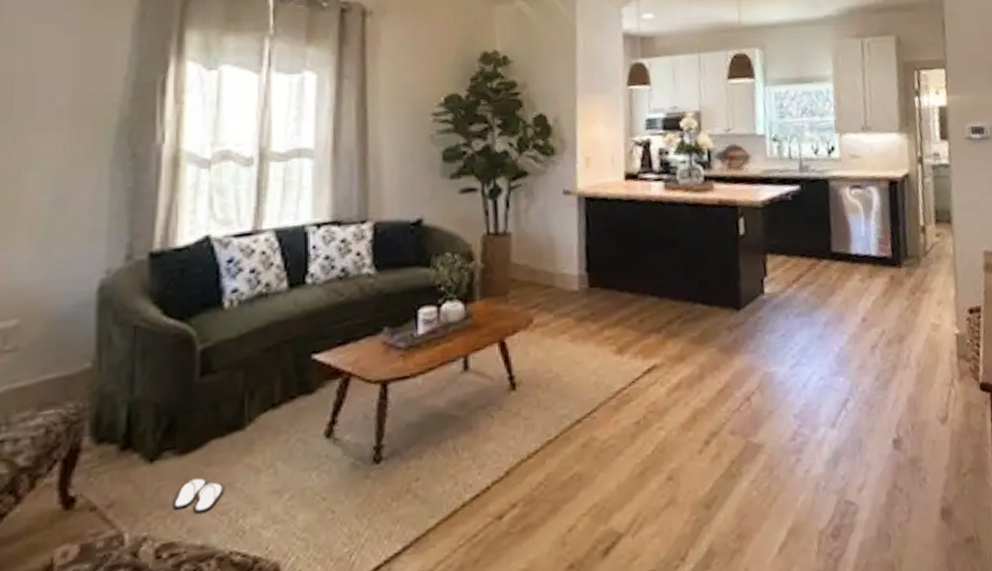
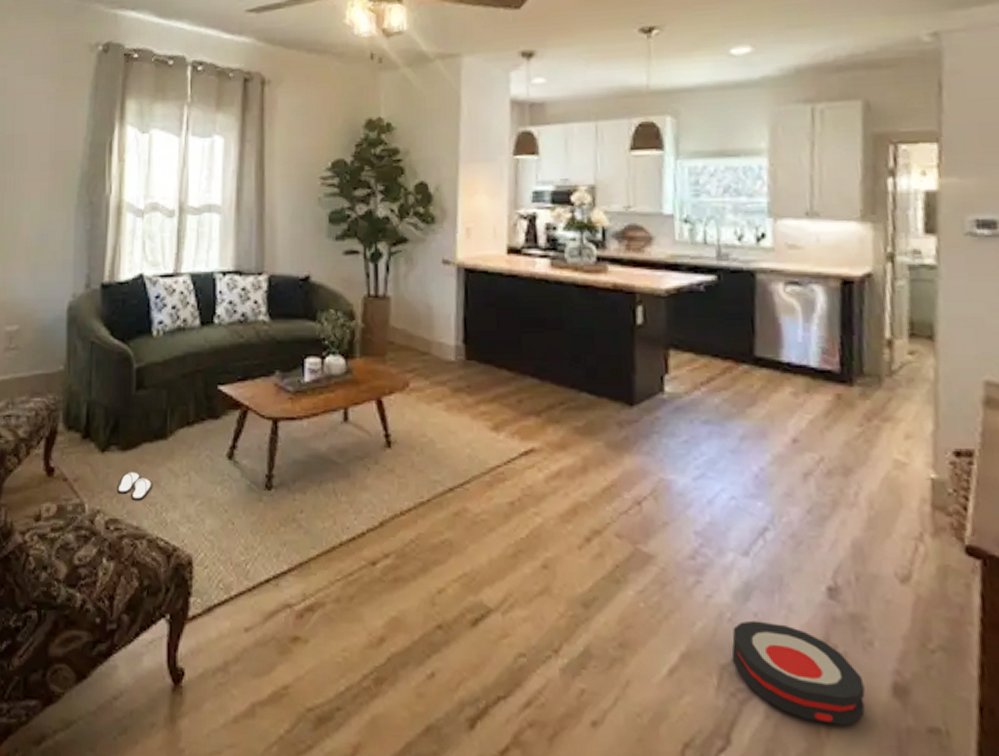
robot vacuum: none [827,481,924,560] -> present [731,620,865,726]

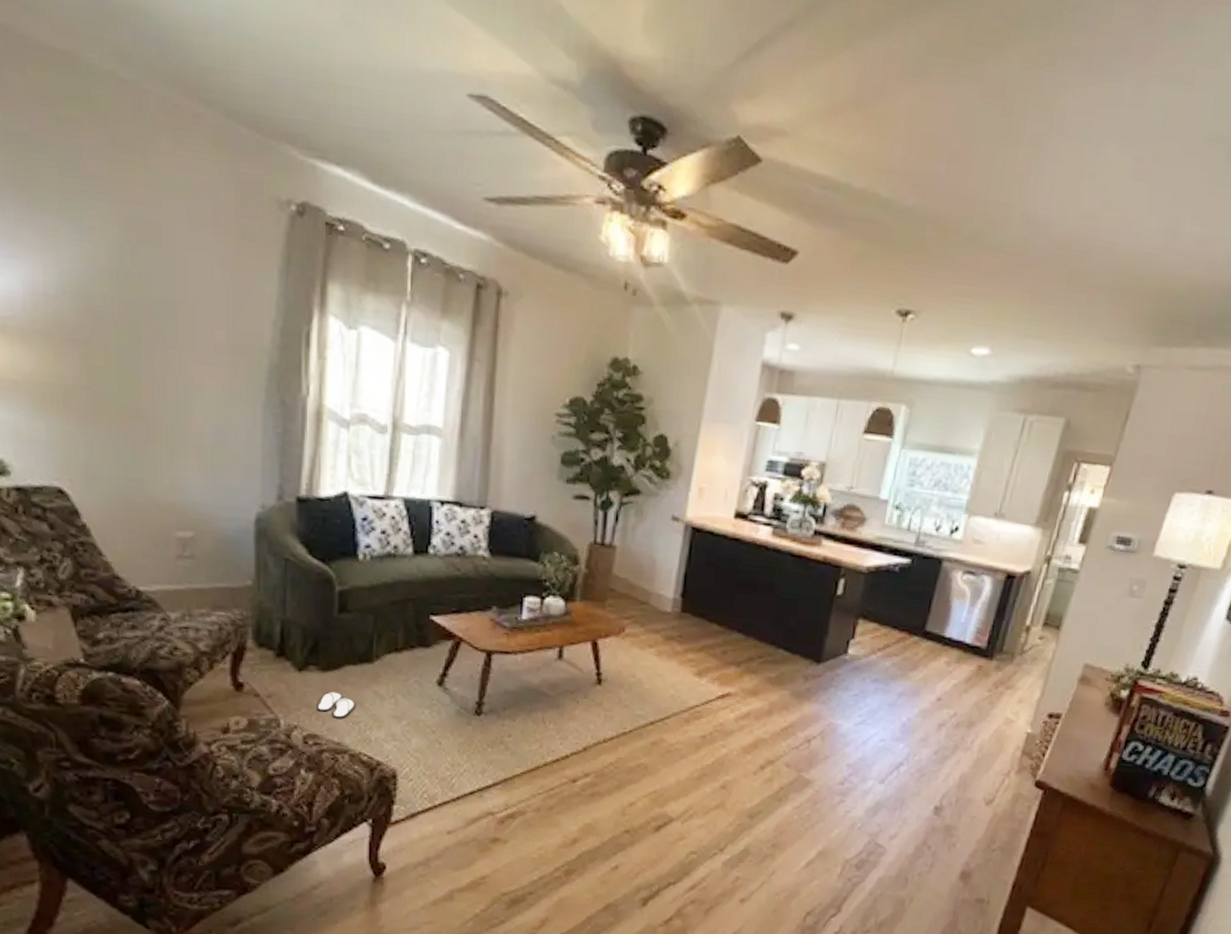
robot vacuum: present [731,620,865,726] -> none [854,829,943,899]

